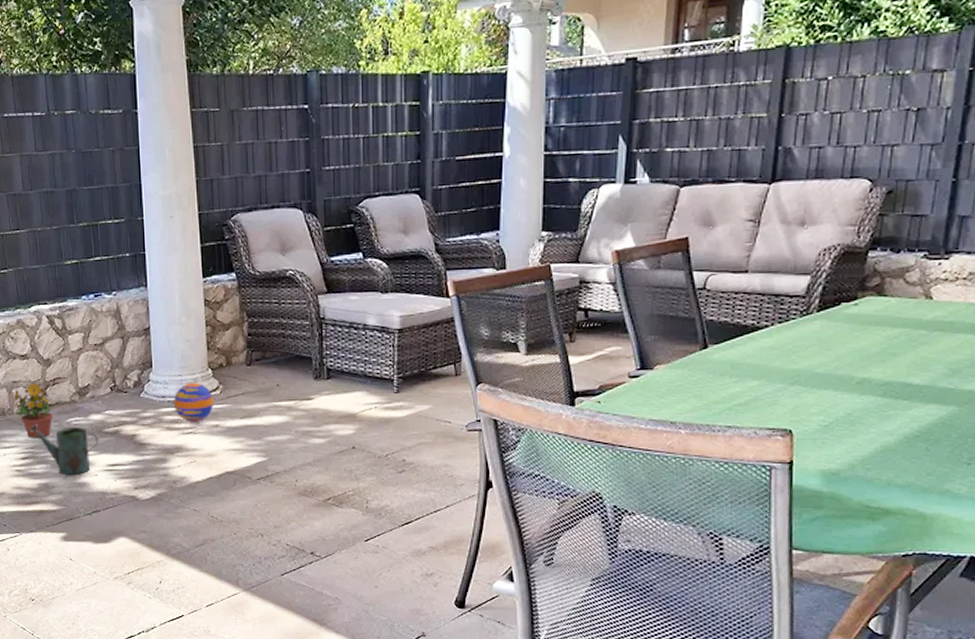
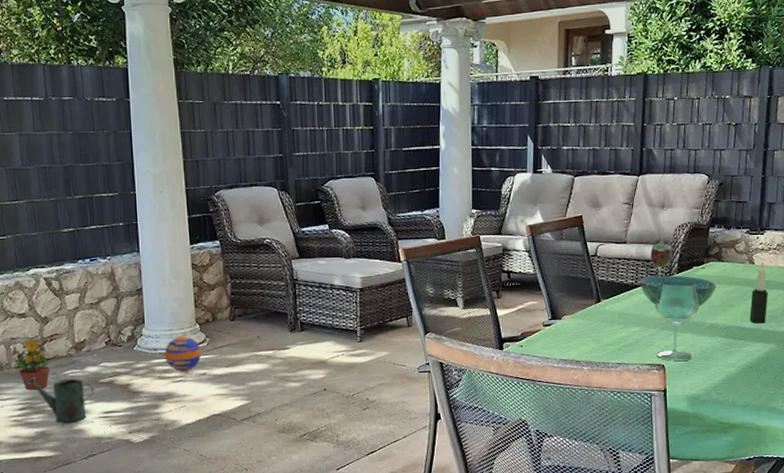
bowl: none [763,314,874,356] -> present [640,275,717,307]
wineglass: none [781,268,811,317] -> present [650,240,672,277]
wine glass: none [782,320,847,425] -> present [654,280,700,361]
candle: none [920,296,950,379] -> present [750,262,768,324]

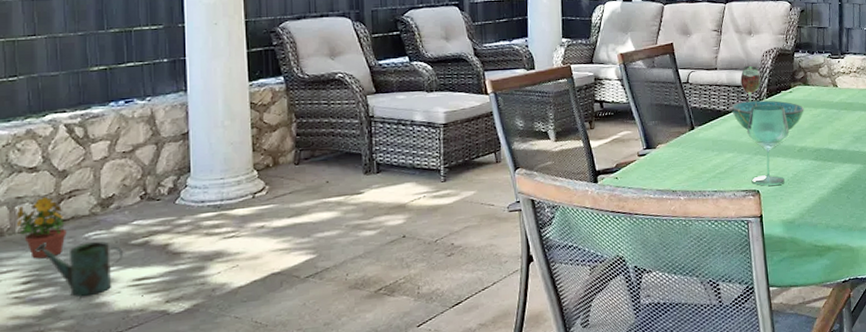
ball: present [164,336,202,372] -> none [213,184,260,226]
candle: present [750,262,768,324] -> none [836,84,852,145]

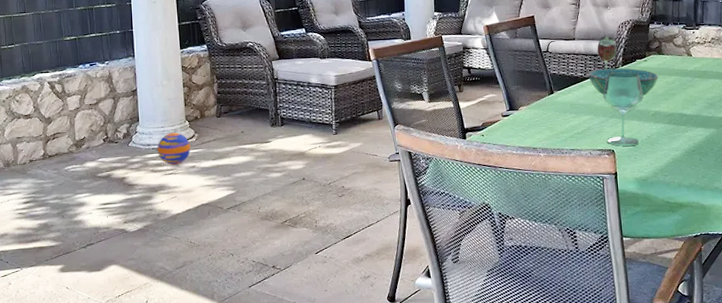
flowerpot: present [16,197,67,259] -> none [17,138,53,185]
watering can: present [35,241,123,297] -> none [31,172,93,216]
ball: none [213,184,260,226] -> present [157,132,191,165]

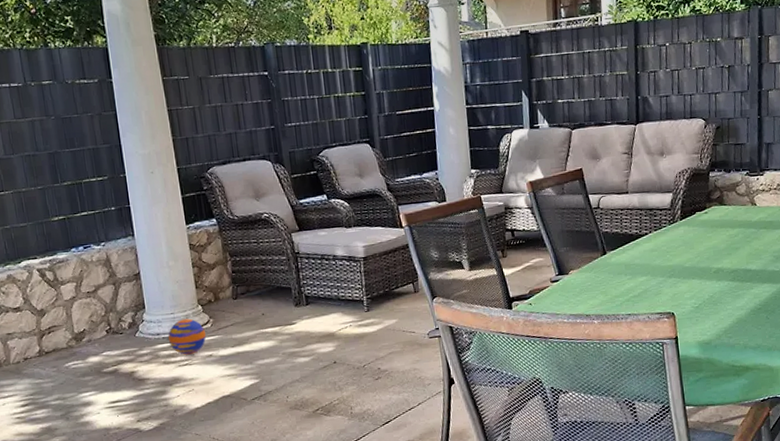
bowl: present [588,68,659,97] -> none [644,222,721,253]
wineglass: present [597,37,617,70] -> none [653,188,674,225]
wine glass: present [602,72,644,146] -> none [660,226,705,308]

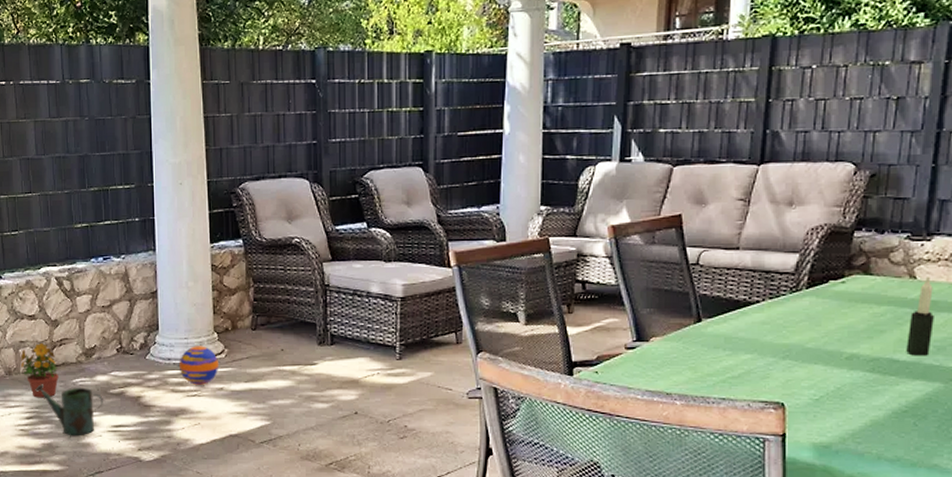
flowerpot: none [9,333,51,386] -> present [20,343,59,398]
watering can: none [28,370,98,417] -> present [35,383,103,436]
candle: none [755,202,772,265] -> present [906,276,934,356]

